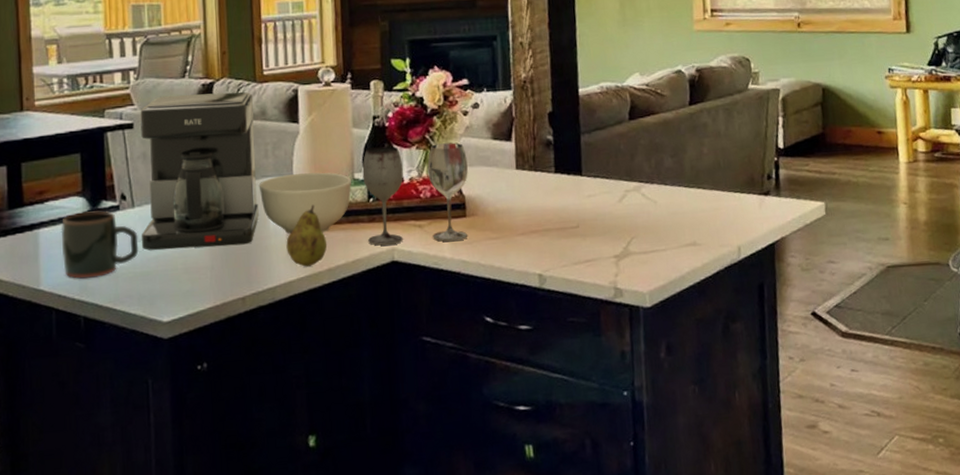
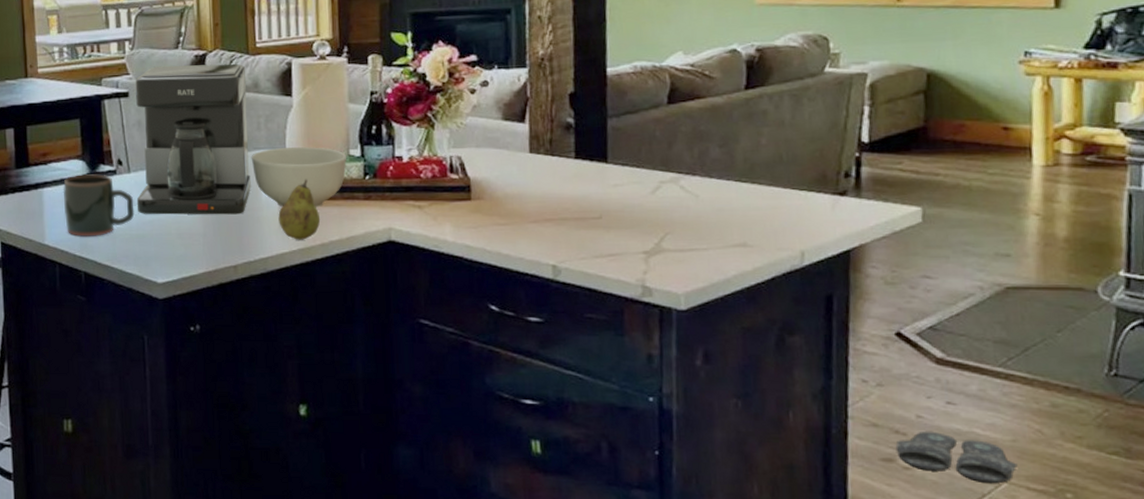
wineglass: present [362,142,468,246] -> none [358,122,474,225]
slippers: none [816,396,904,438] -> present [895,431,1018,483]

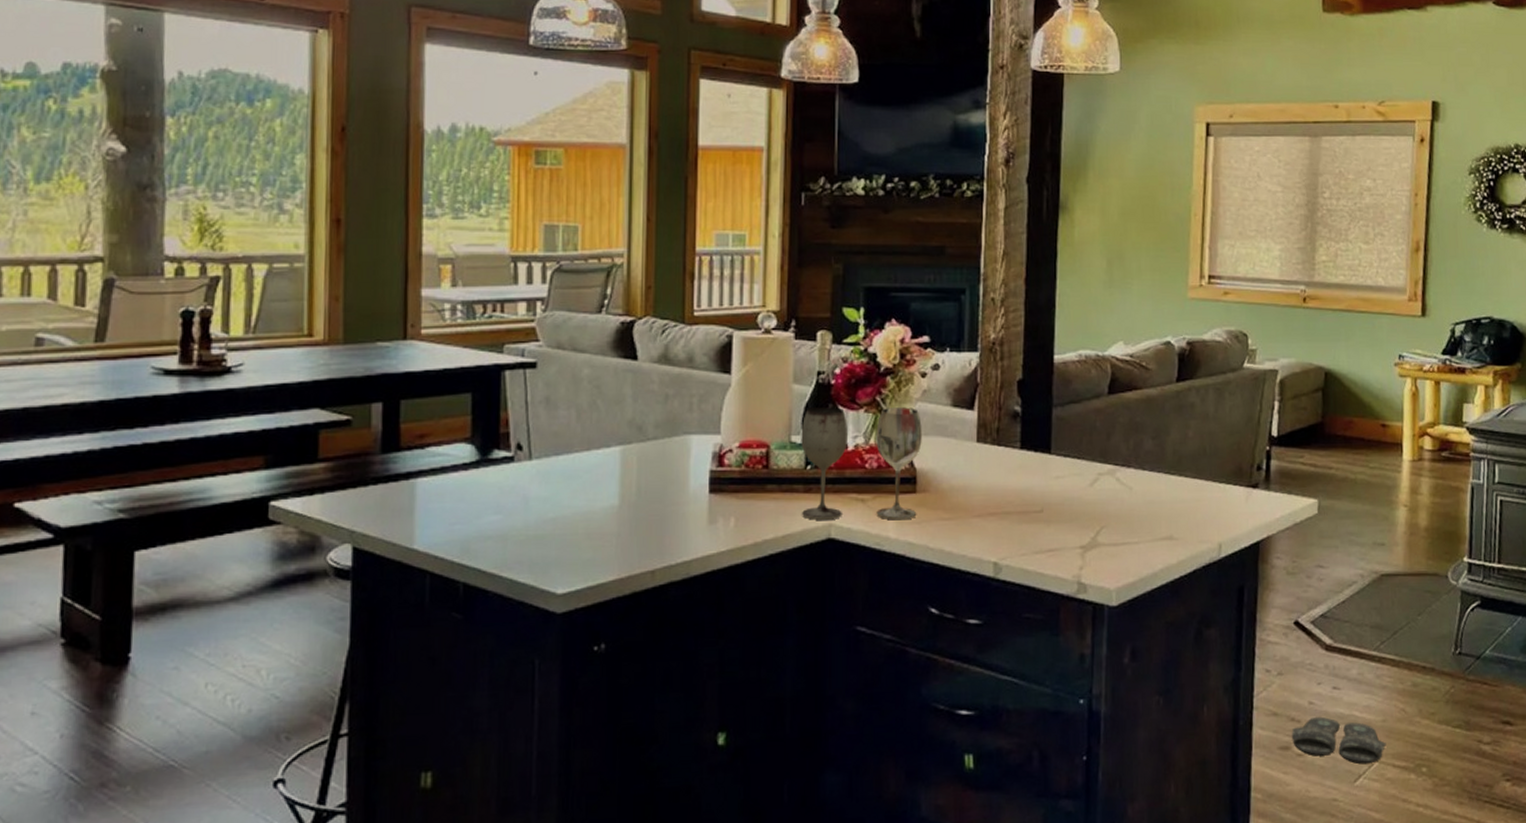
mug: present [63,174,135,237] -> none [442,461,534,539]
coffee maker: present [135,63,251,215] -> none [537,332,679,511]
bowl: present [251,147,347,207] -> none [679,432,788,501]
fruit: present [278,179,321,240] -> none [707,469,755,539]
wineglass: none [358,122,474,225] -> present [801,406,922,520]

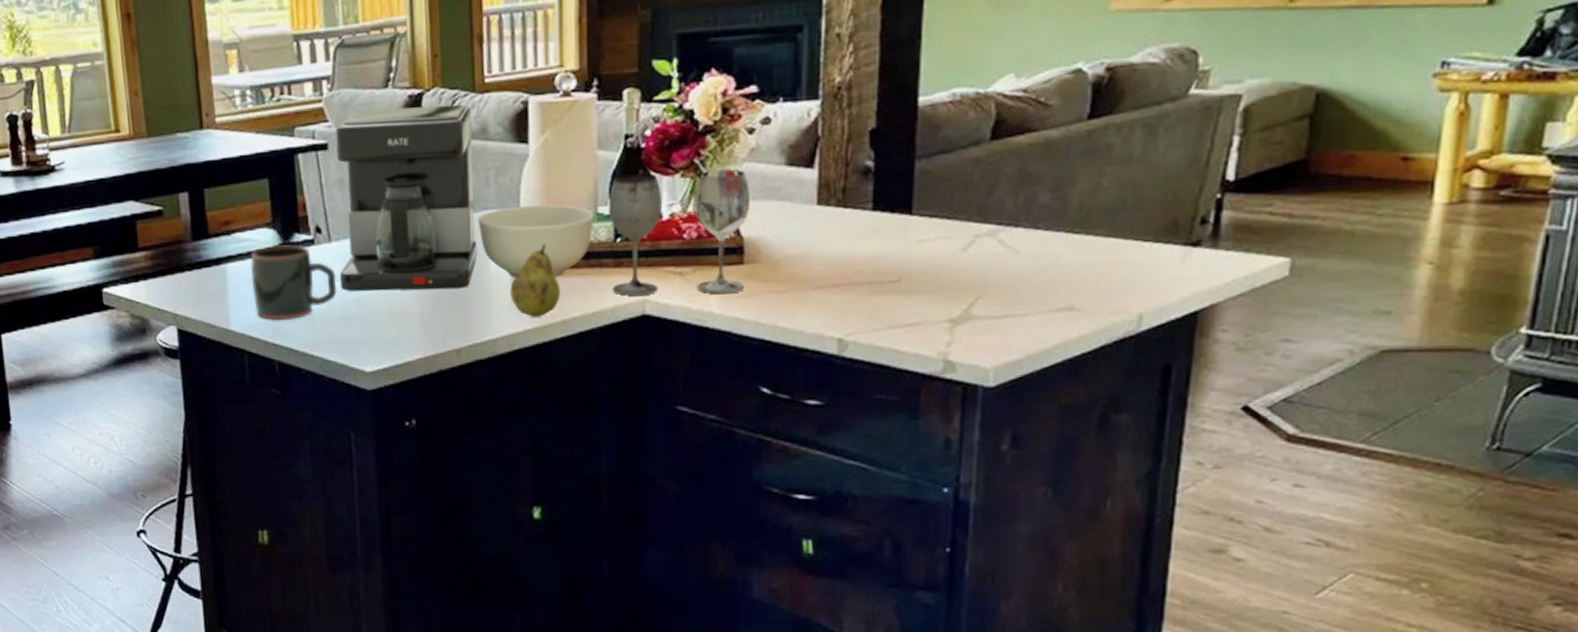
mug: none [442,461,534,539] -> present [250,245,337,320]
coffee maker: none [537,332,679,511] -> present [335,104,478,292]
bowl: none [679,432,788,501] -> present [477,204,595,278]
fruit: none [707,469,755,539] -> present [510,244,561,317]
slippers: present [1291,716,1386,763] -> none [1228,517,1369,573]

